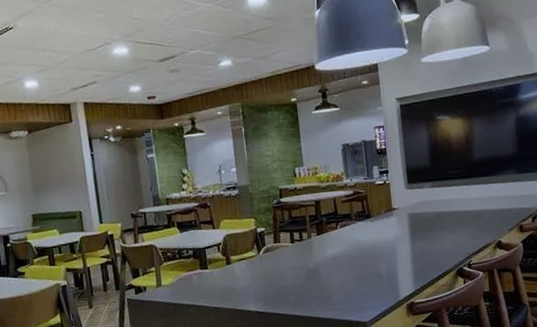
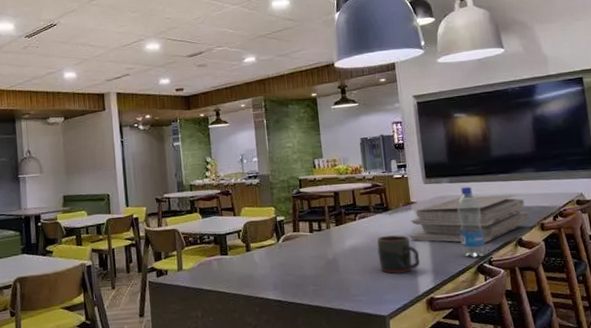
mug: none [358,241,401,281] -> present [376,234,420,274]
newspaper: none [390,197,508,247] -> present [409,194,529,243]
bottle: none [438,190,465,262] -> present [457,186,486,258]

